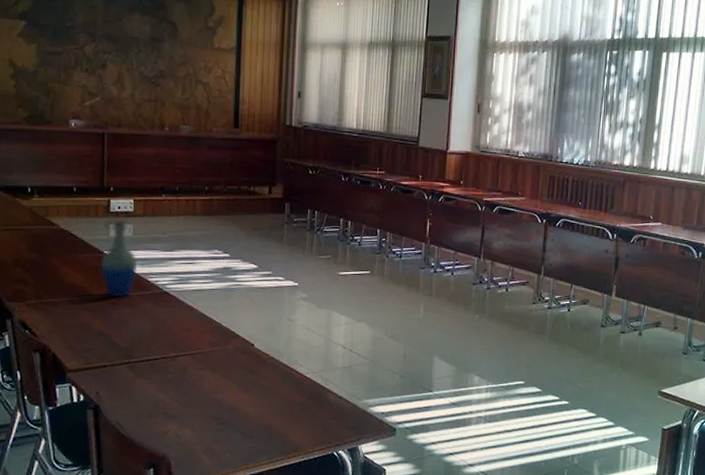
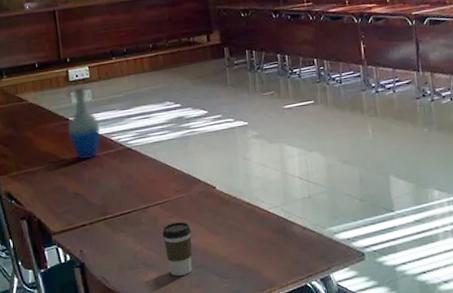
coffee cup: none [189,375,222,430] -> present [162,221,193,276]

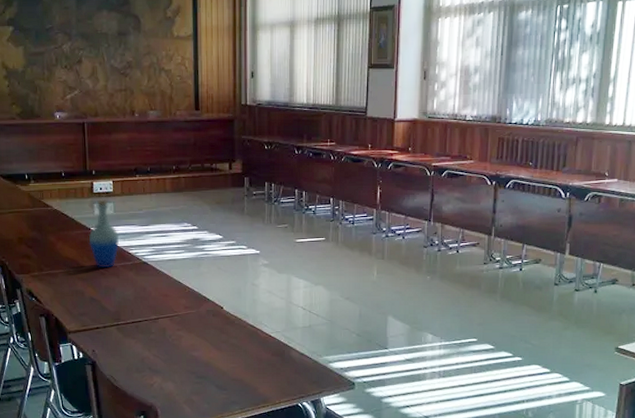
coffee cup: present [162,221,193,276] -> none [169,335,197,383]

